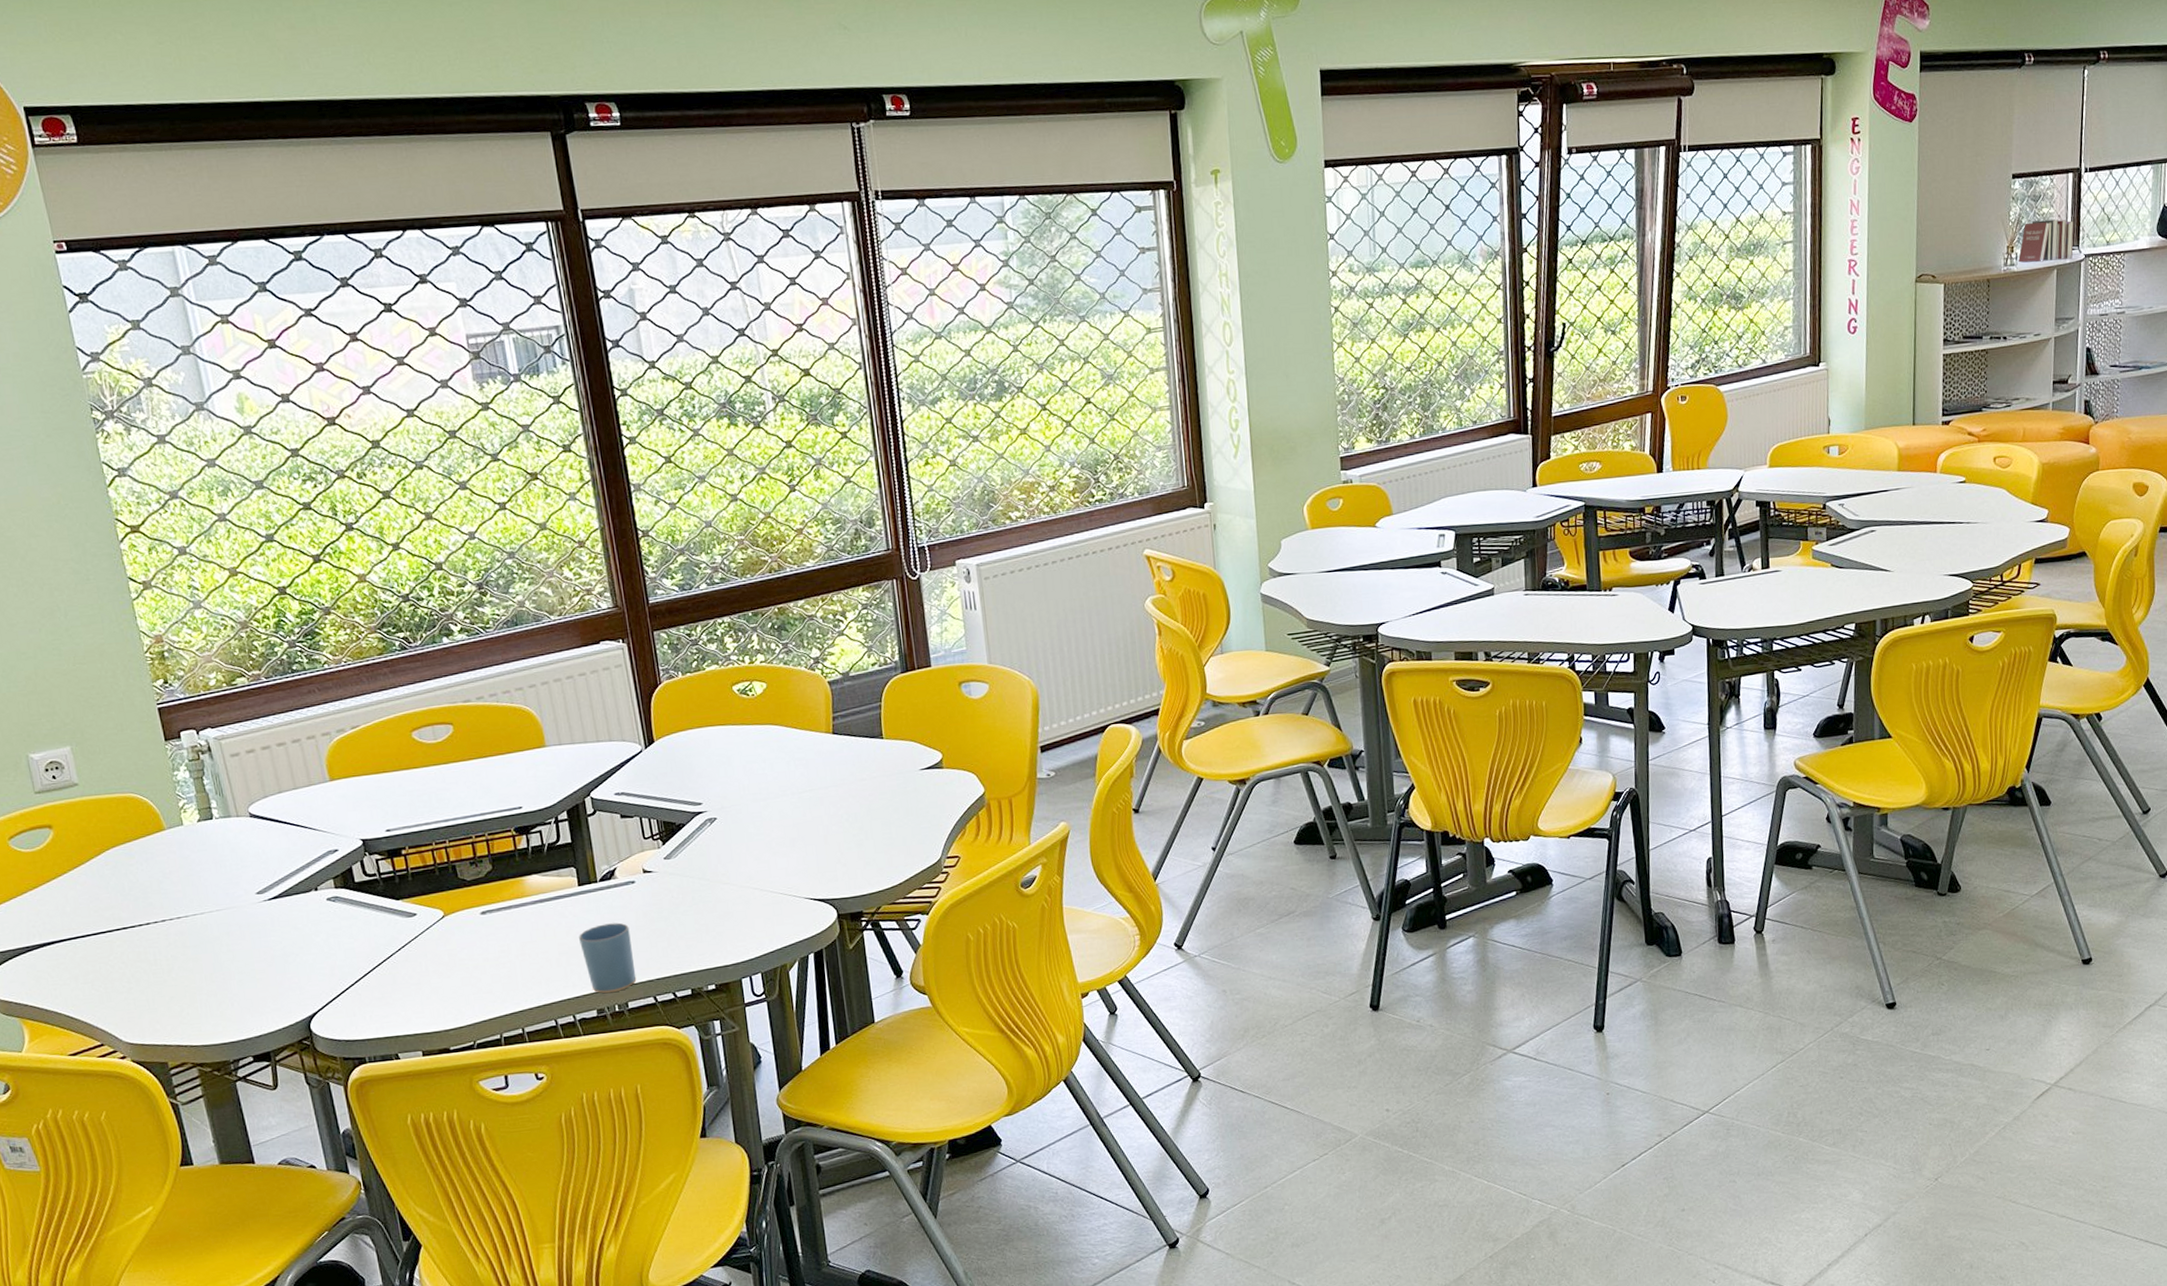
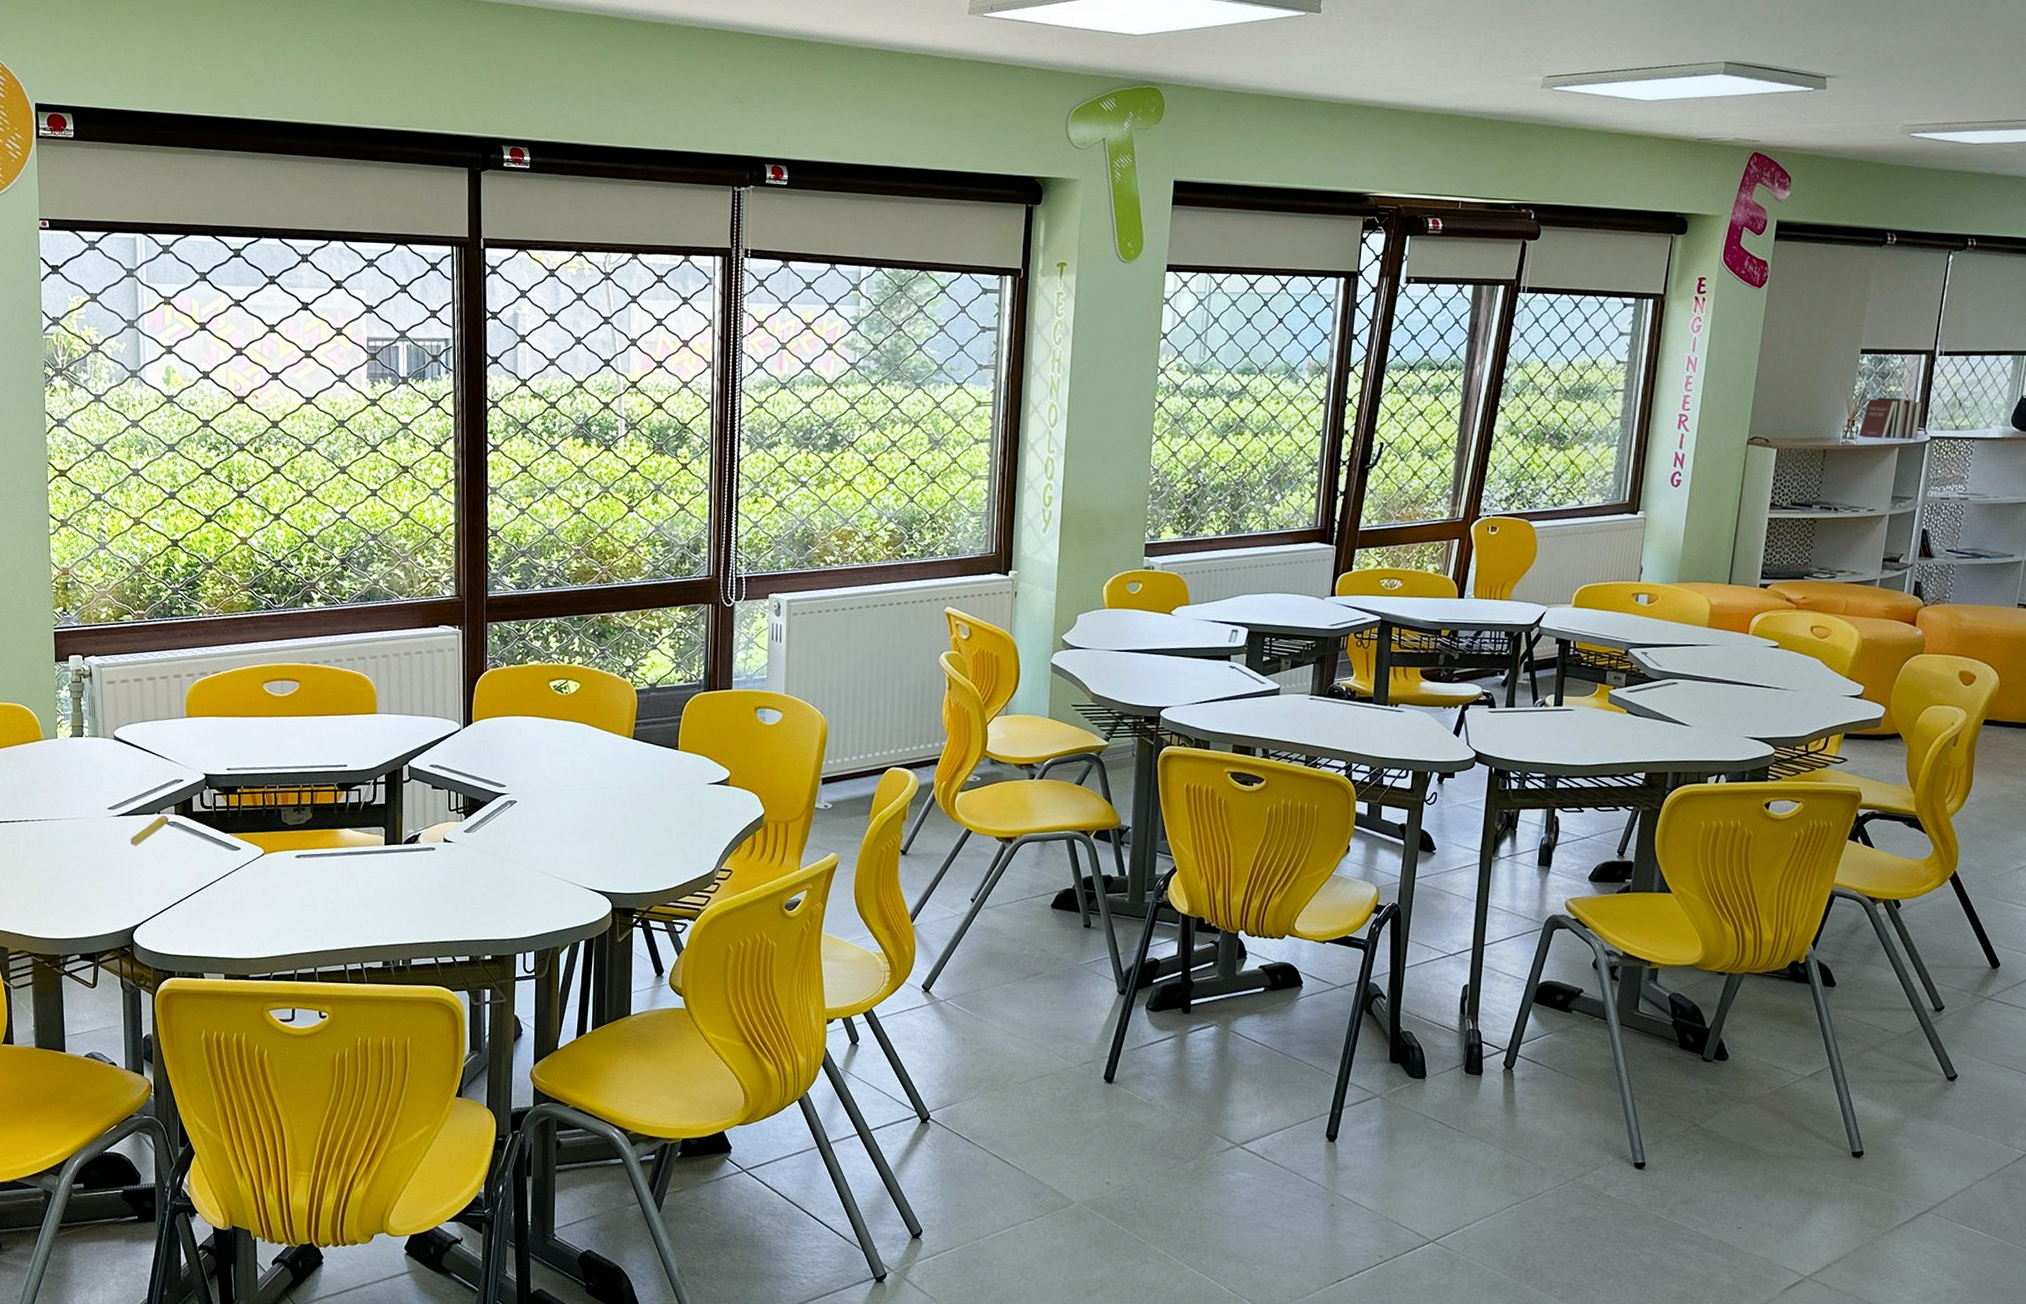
pencil: none [289,891,329,929] -> present [130,815,169,846]
mug: present [579,922,637,994] -> none [377,883,423,948]

